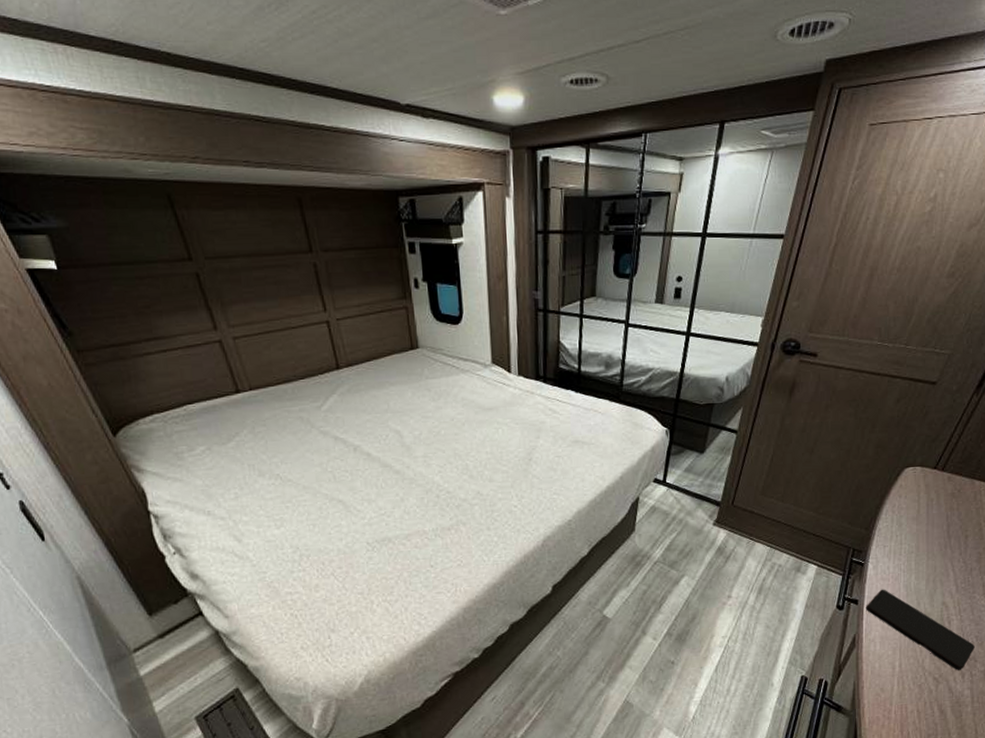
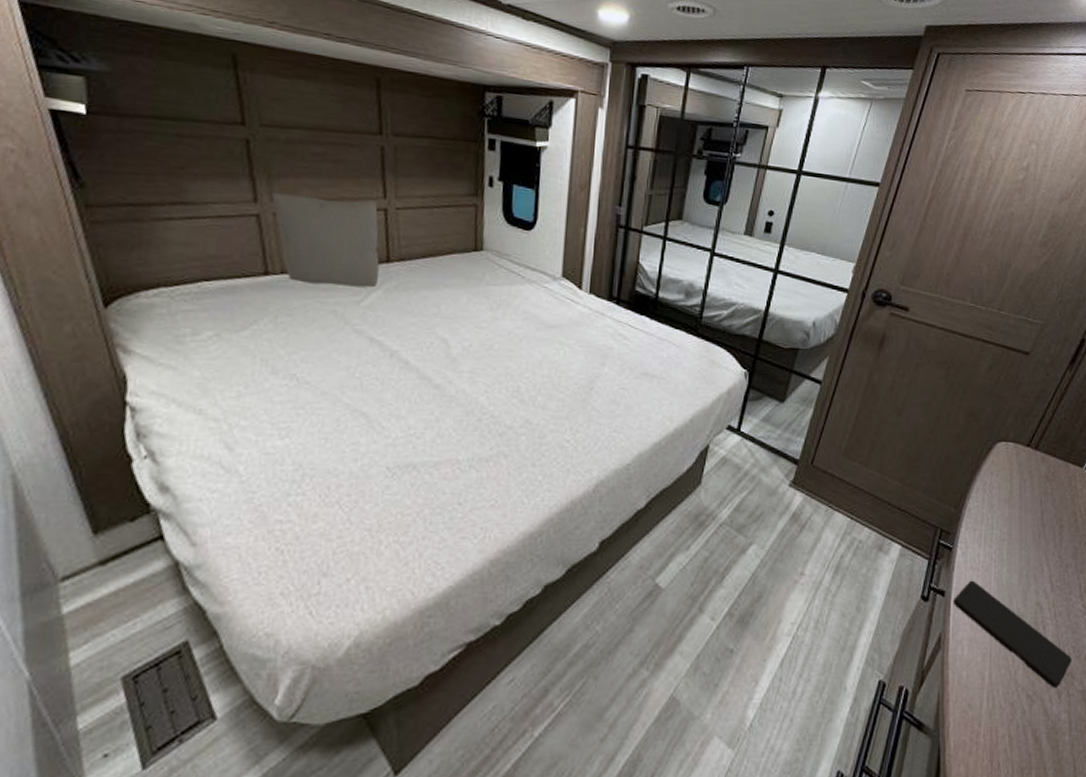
pillow: none [228,315,332,396] -> present [271,192,380,288]

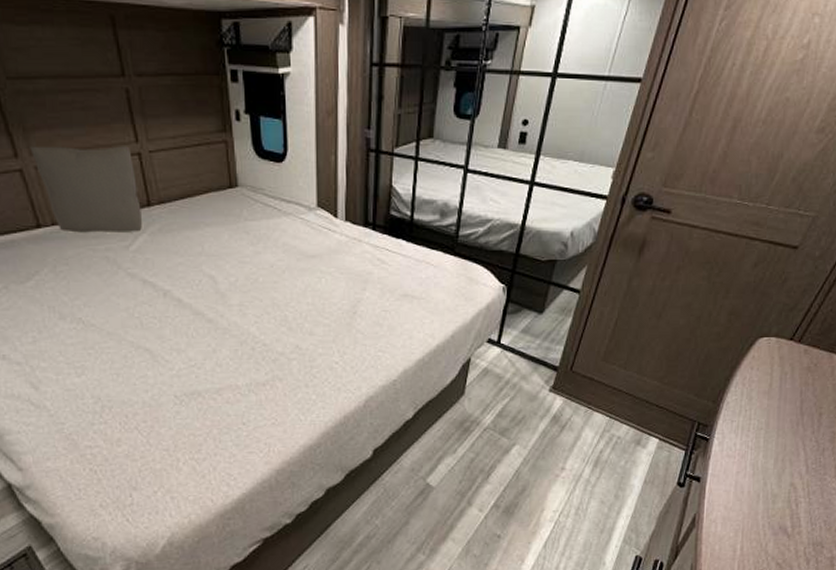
phone: present [953,580,1072,688] -> none [708,467,822,556]

